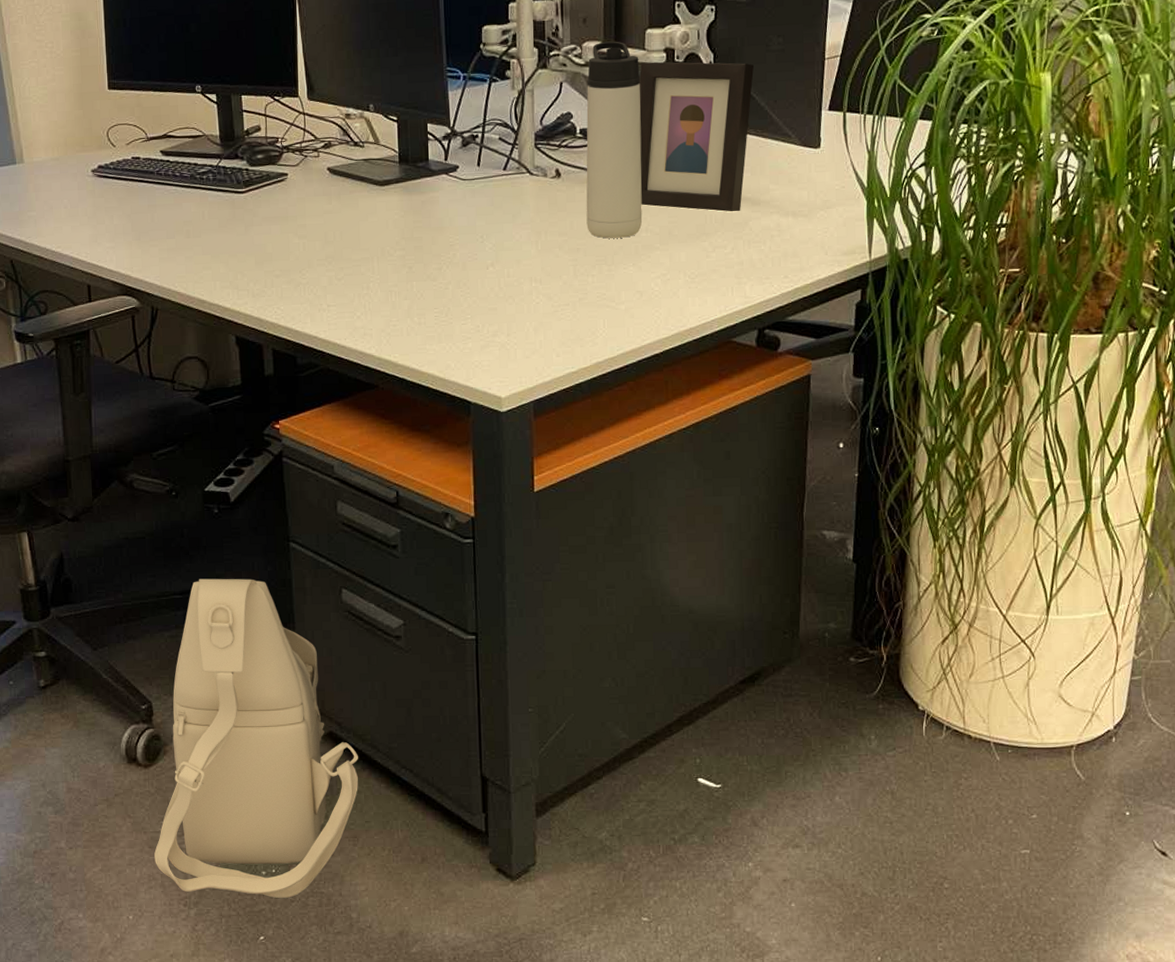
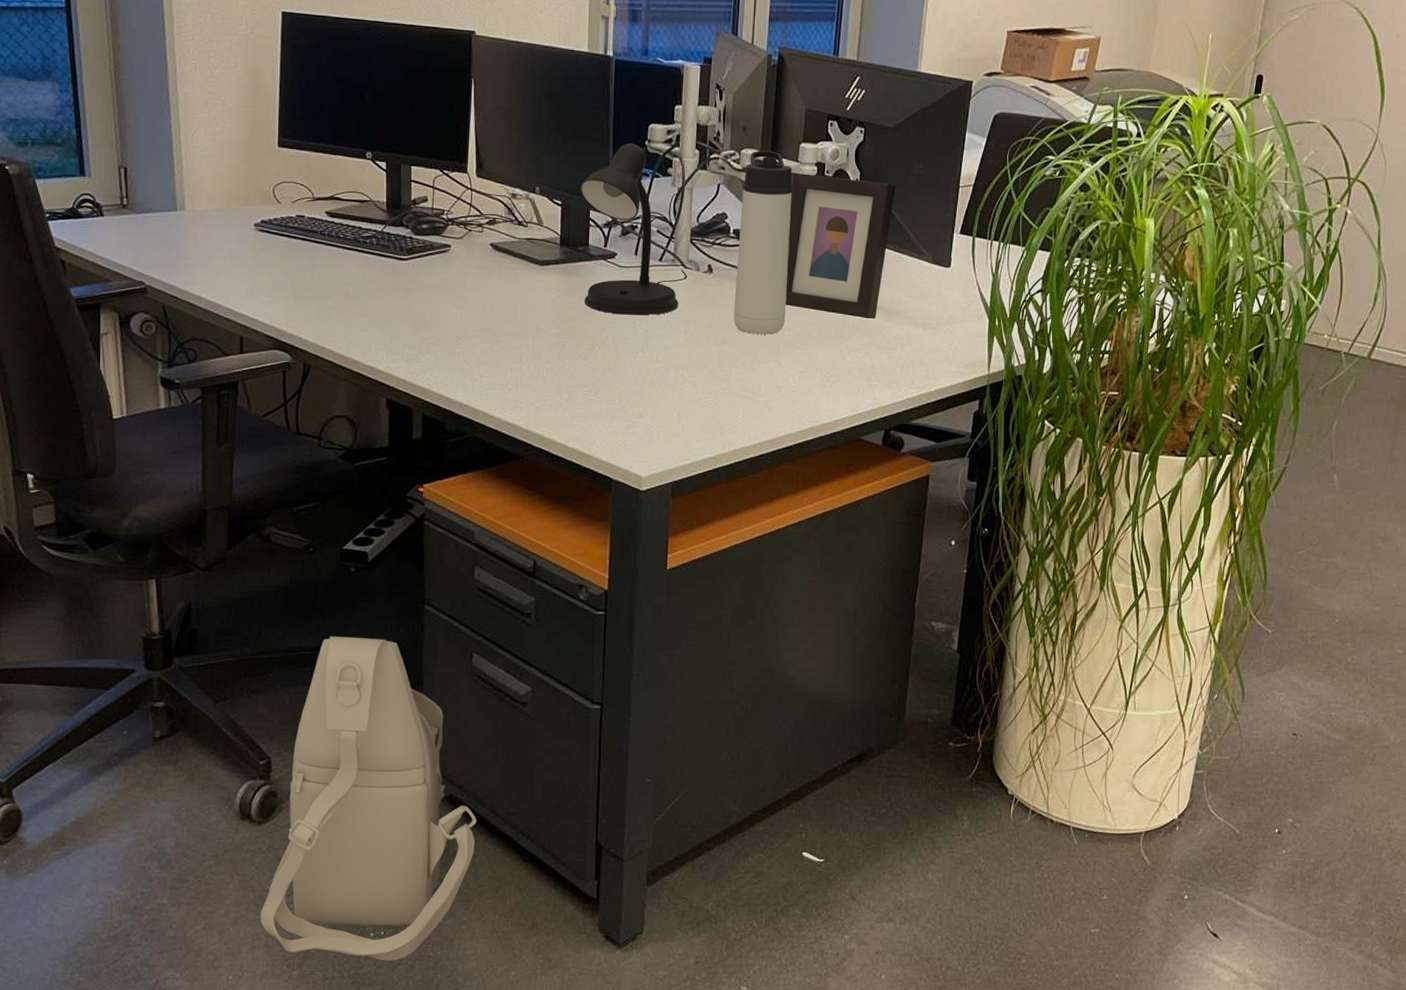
desk lamp: none [415,48,535,230] -> present [580,143,688,316]

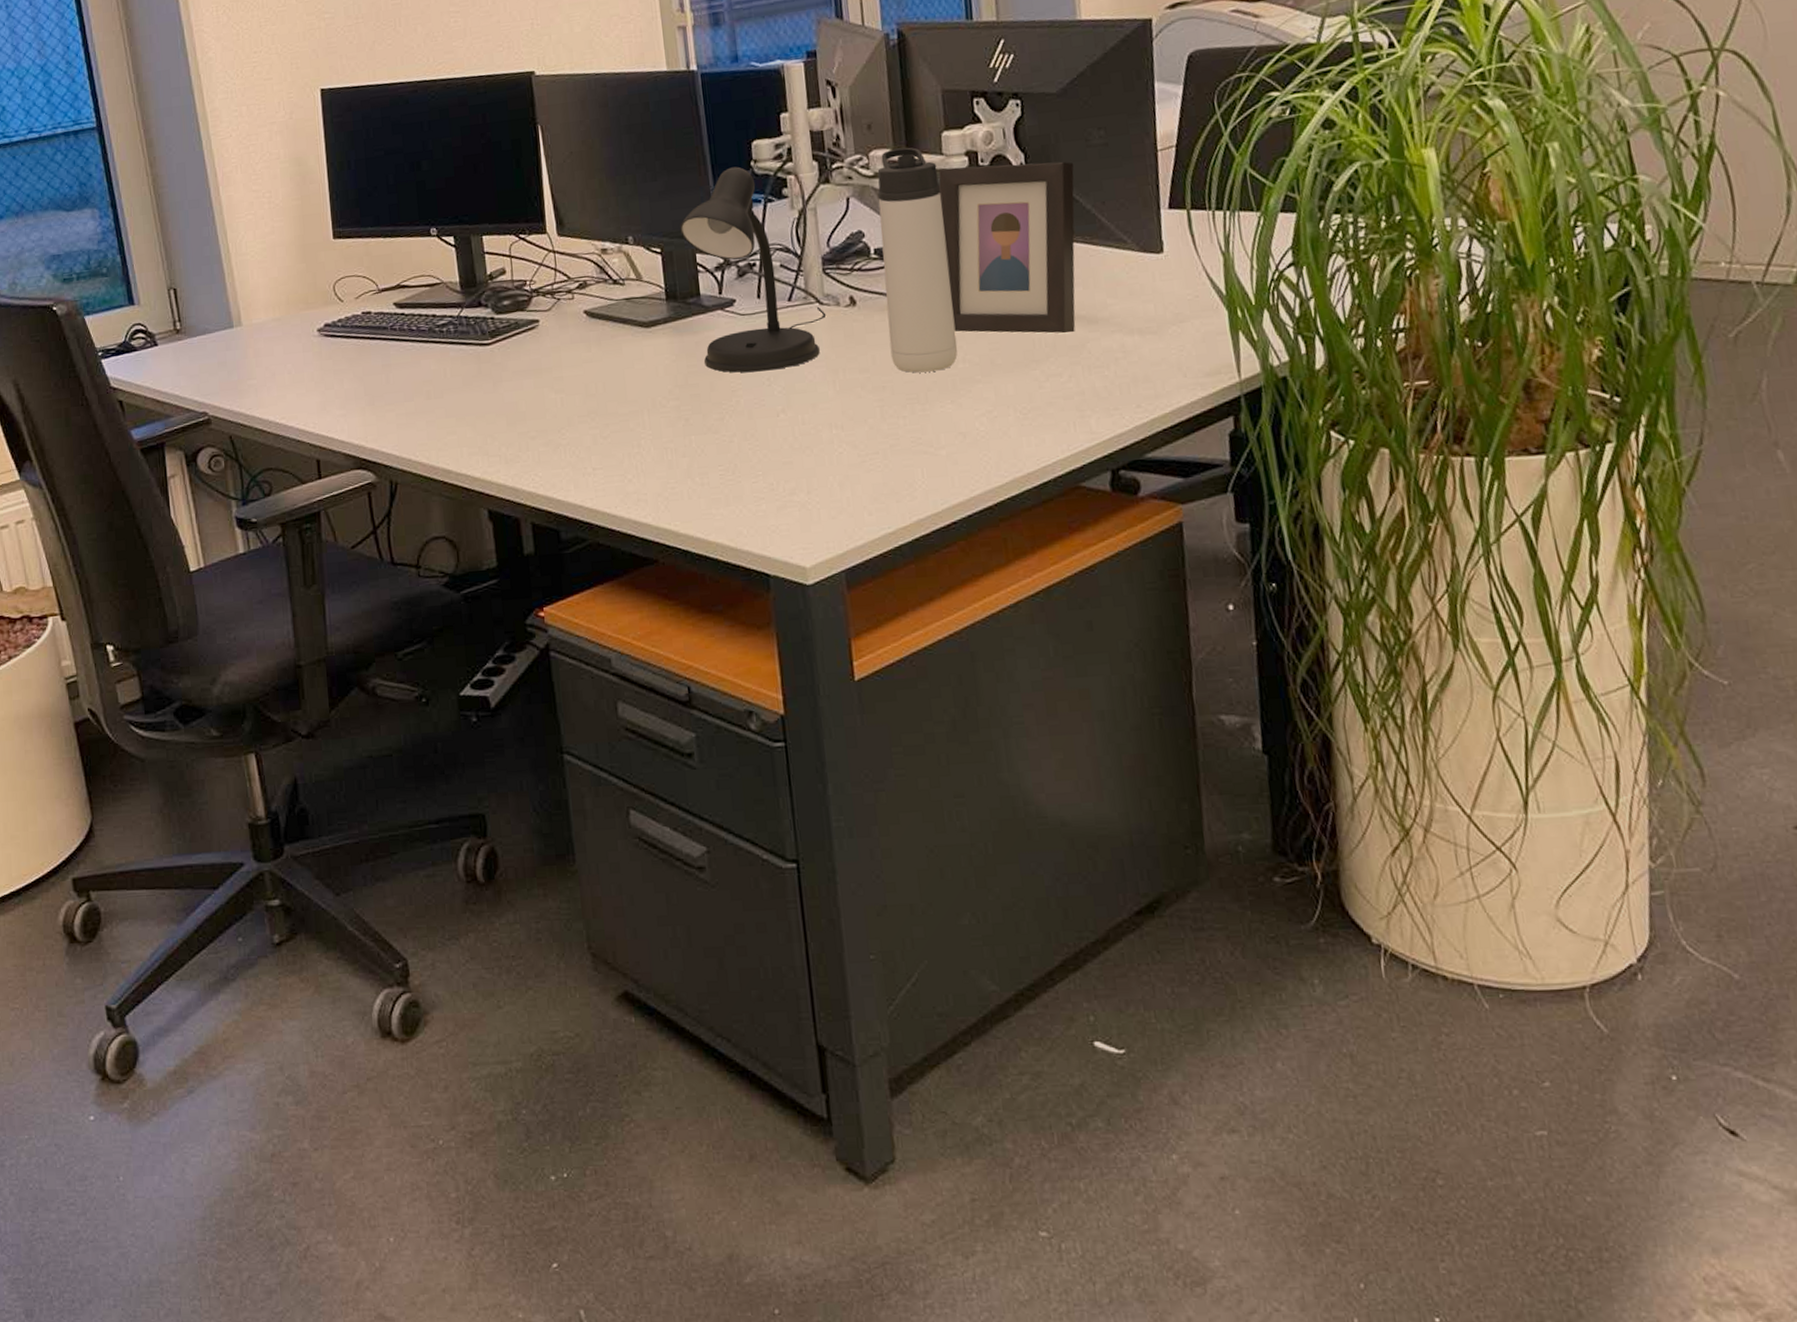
shoulder bag: present [260,636,477,962] -> none [416,801,664,1213]

